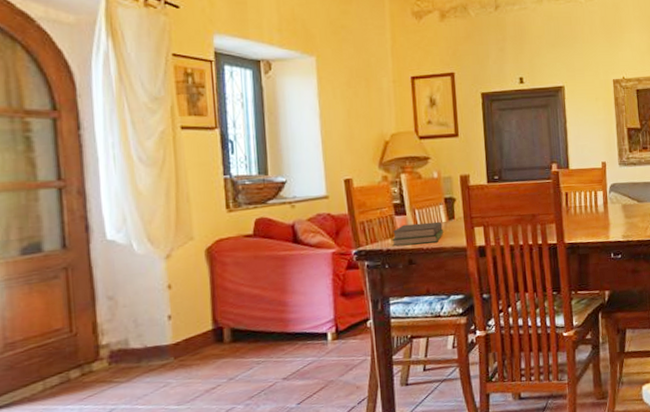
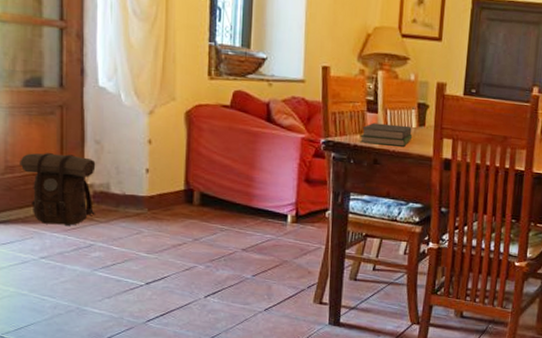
backpack: none [21,316,114,398] -> present [19,153,96,226]

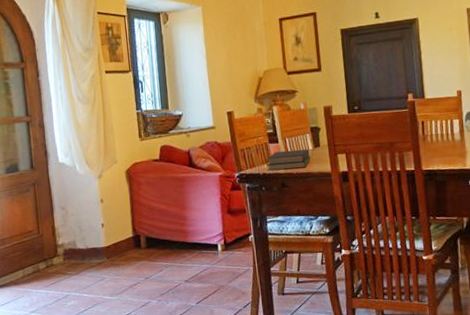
backpack: present [19,153,96,226] -> none [8,222,68,283]

